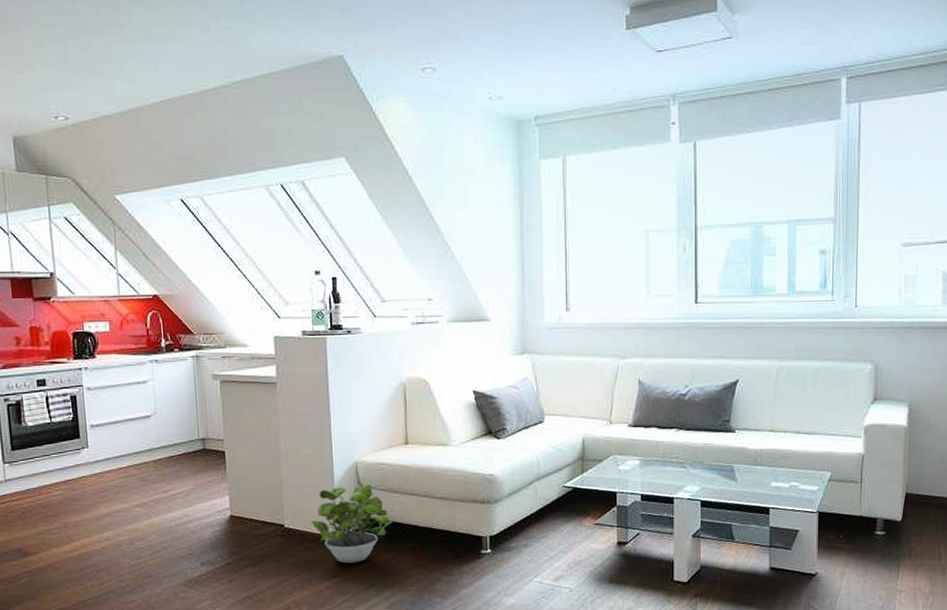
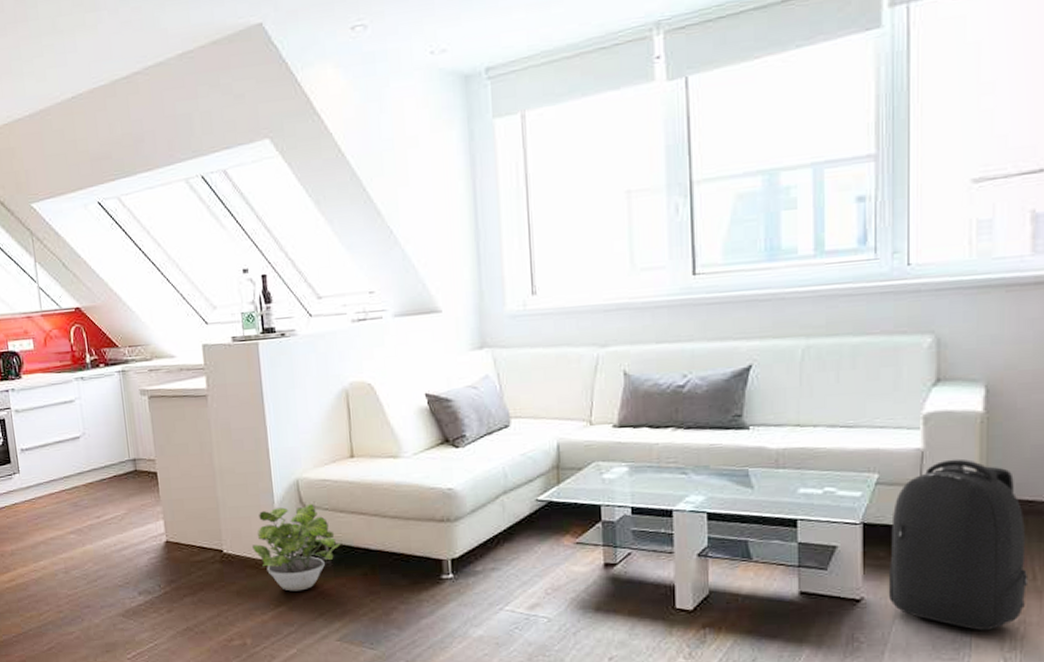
backpack: none [836,462,936,600] -> present [888,458,1029,631]

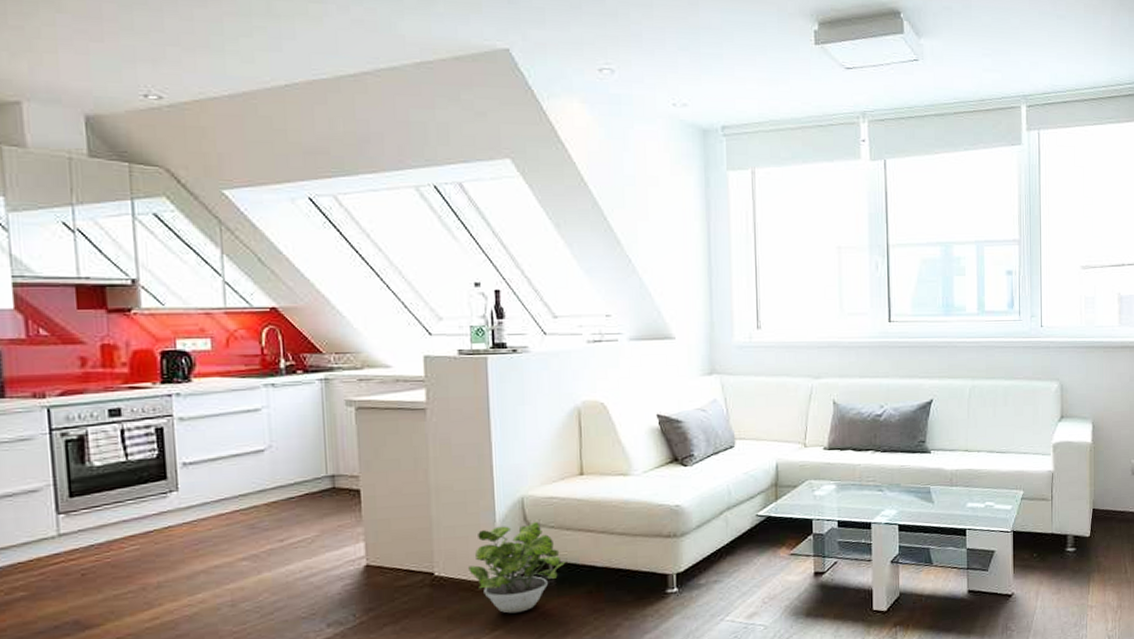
backpack: present [888,458,1029,631] -> none [1031,479,1122,616]

